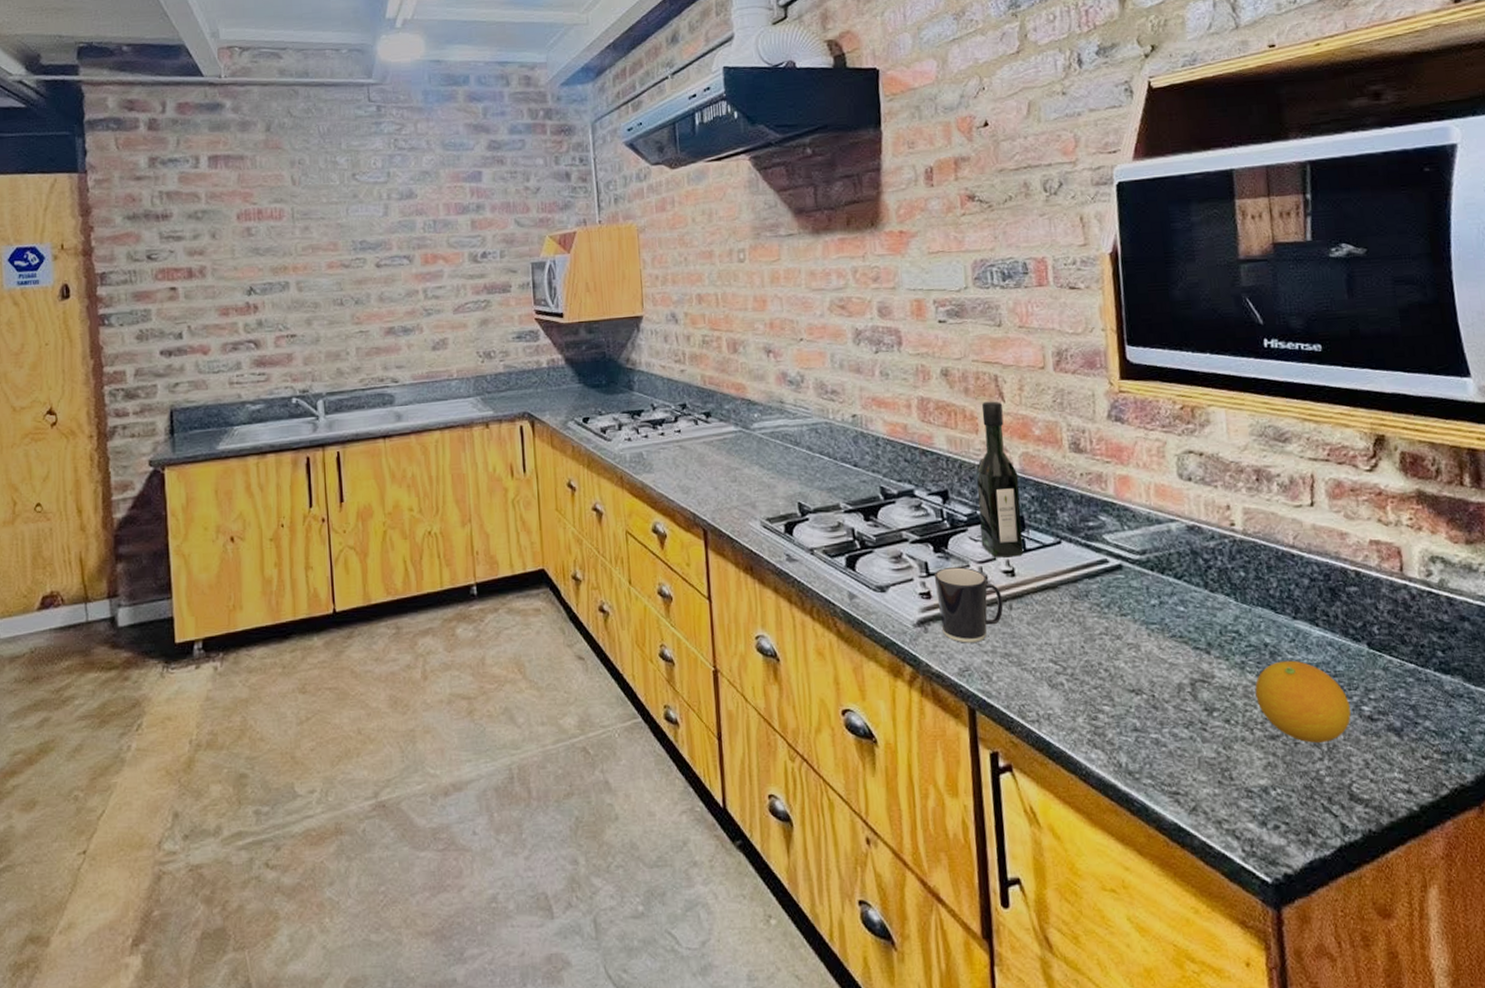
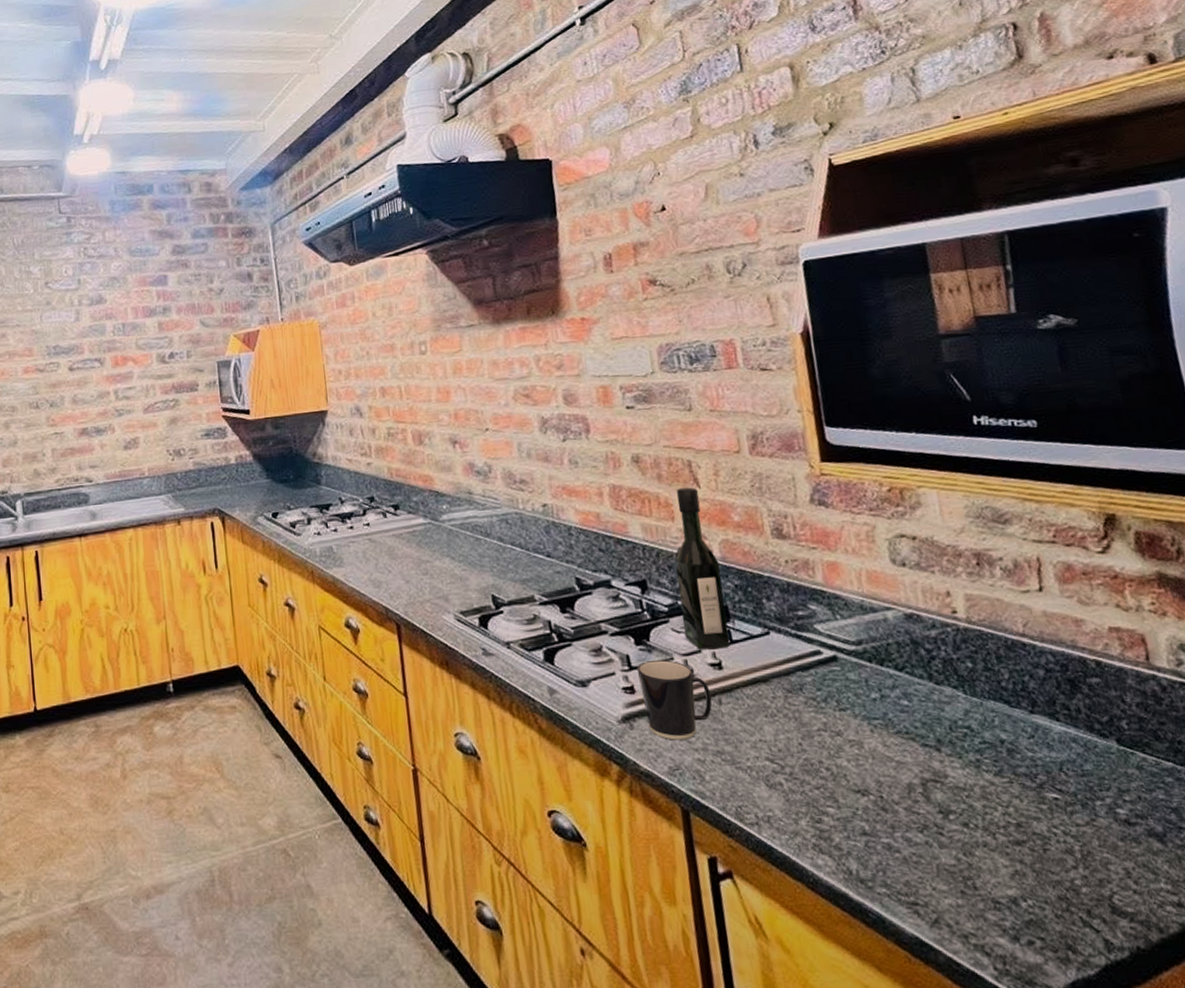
fruit: present [1255,660,1351,743] -> none [993,758,1105,849]

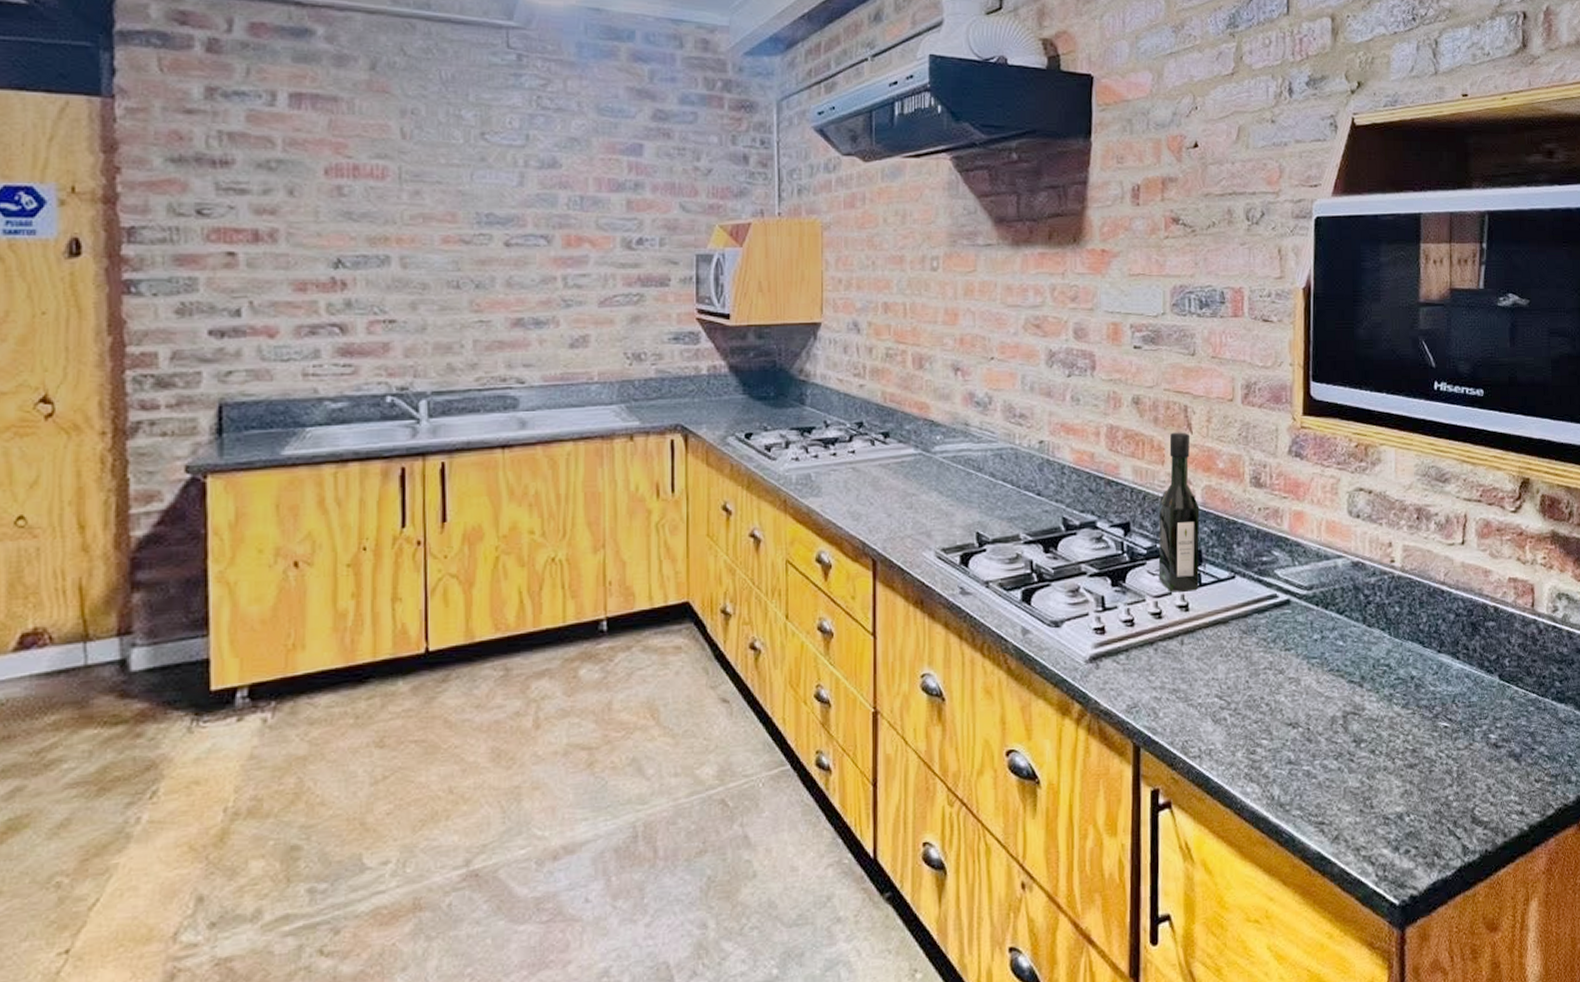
mug: present [636,660,713,740] -> none [1109,601,1175,679]

